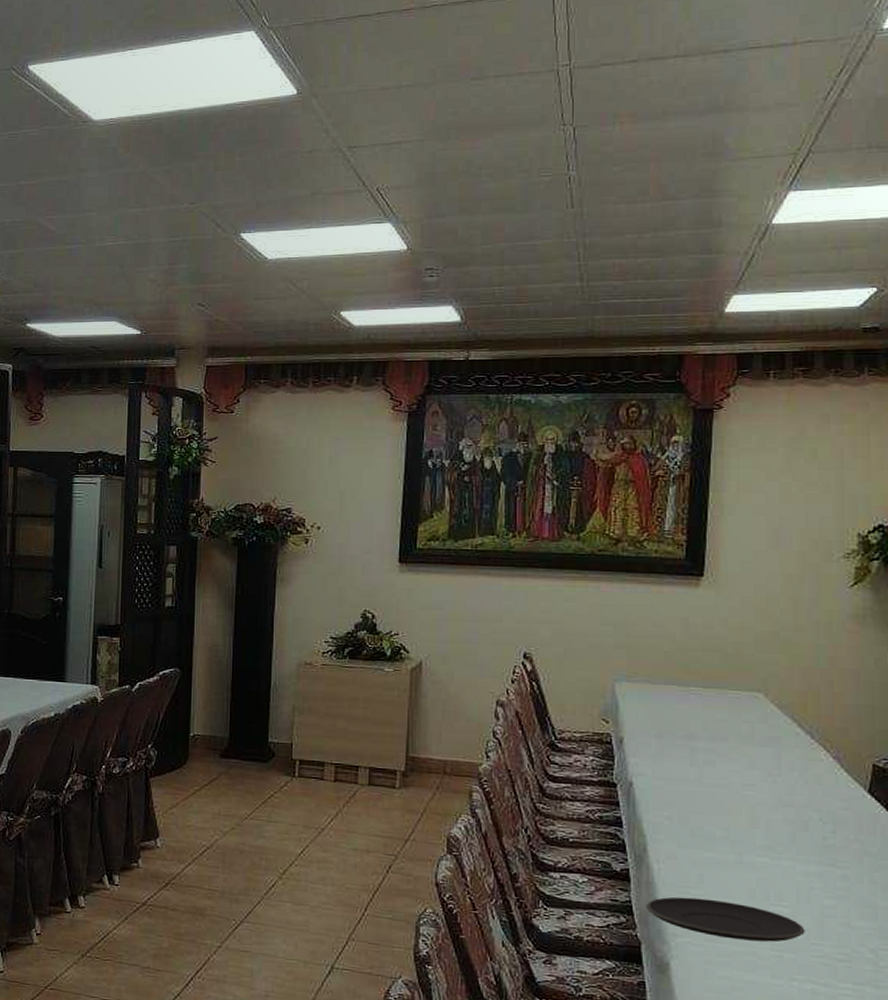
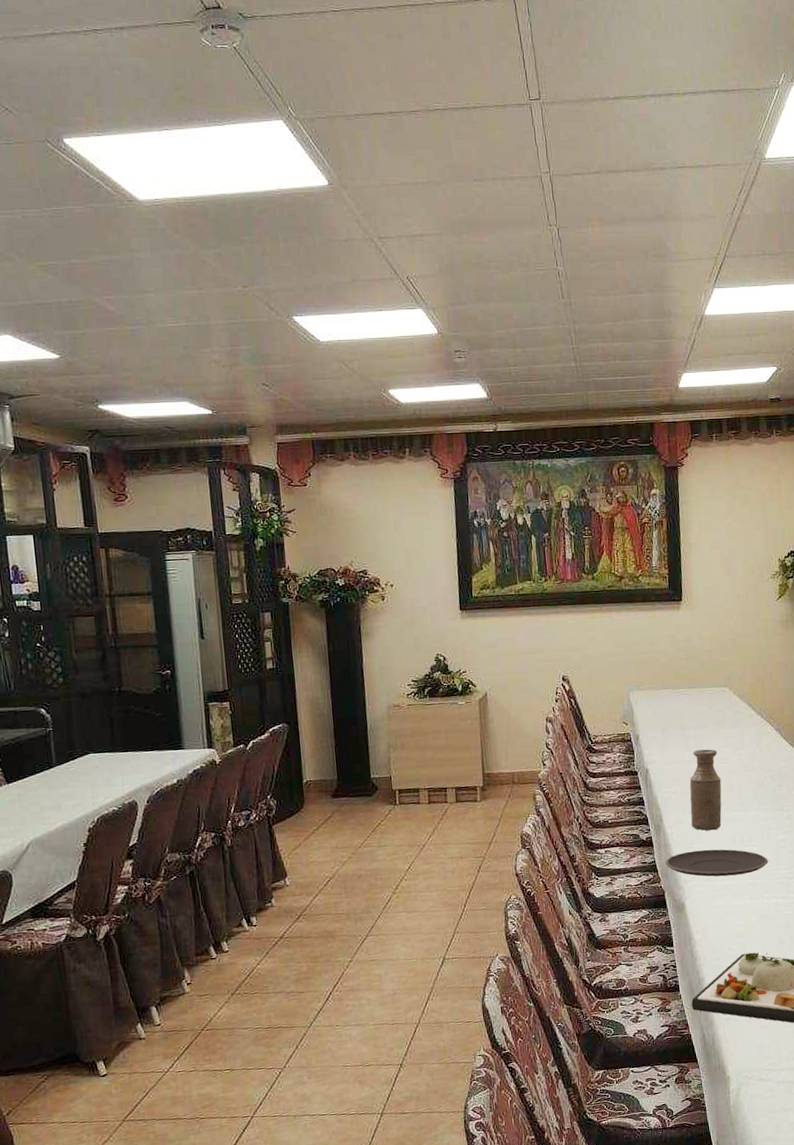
bottle: none [689,768,741,876] -> present [689,749,722,831]

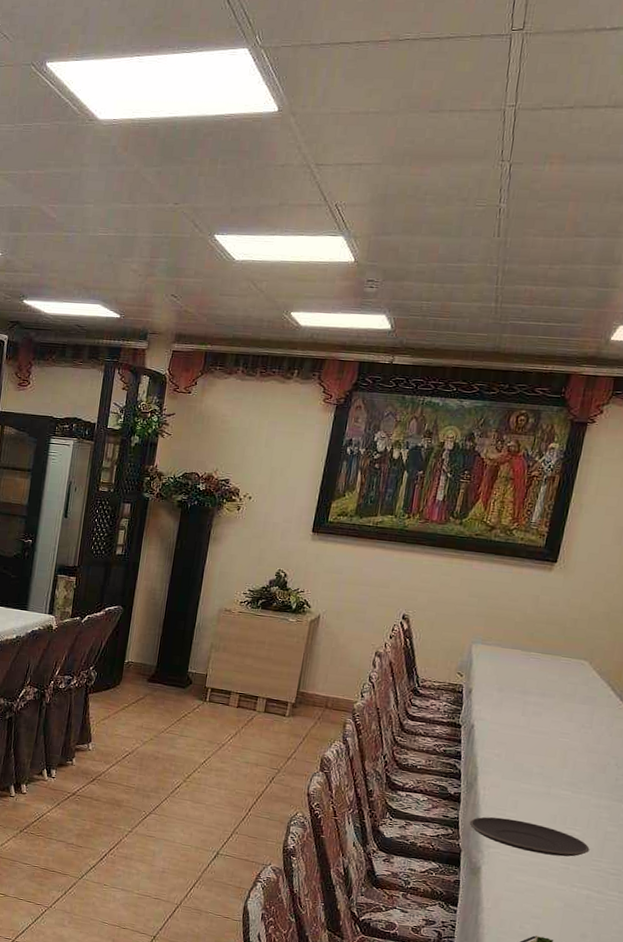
bottle: present [689,749,722,831] -> none [508,717,559,804]

